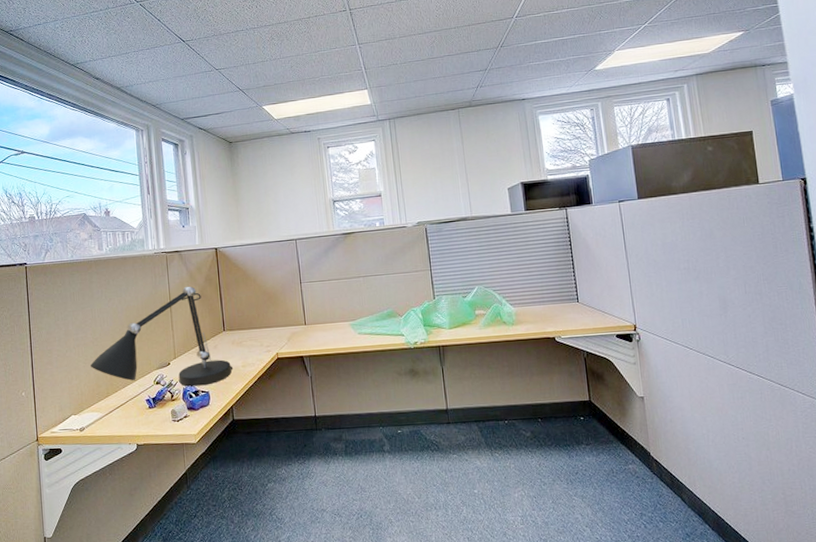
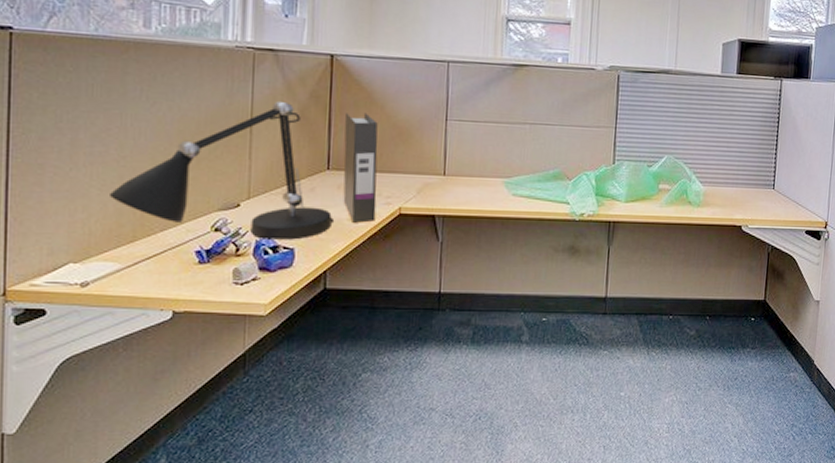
binder: none [230,286,261,368] -> present [343,112,378,223]

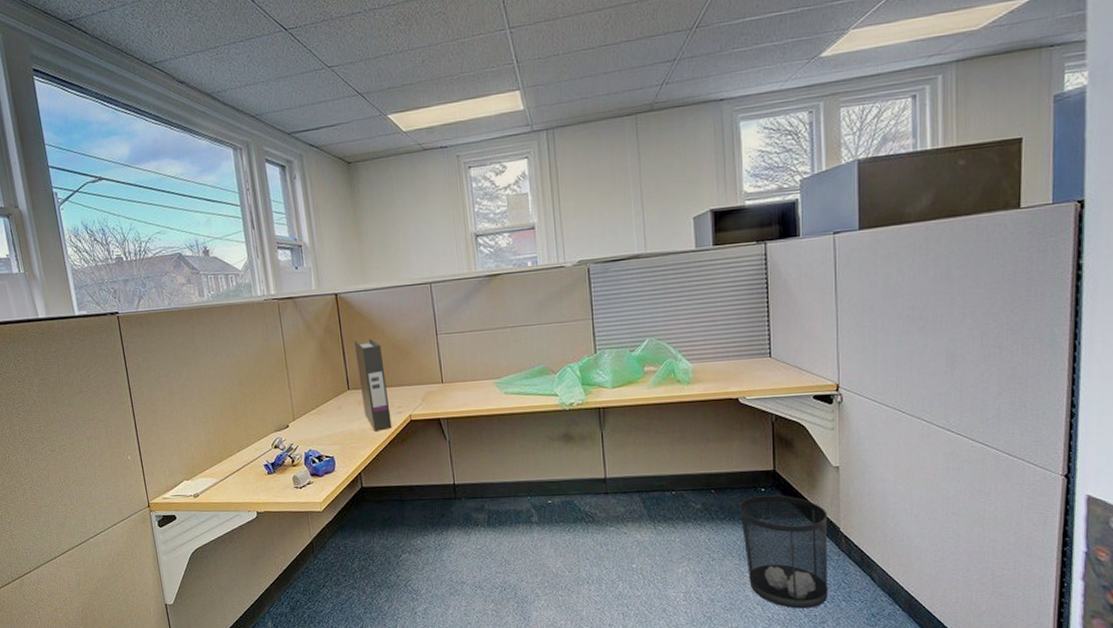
desk lamp: present [110,100,335,240] -> none [200,338,361,451]
waste bin: none [729,325,806,441] -> present [739,495,829,609]

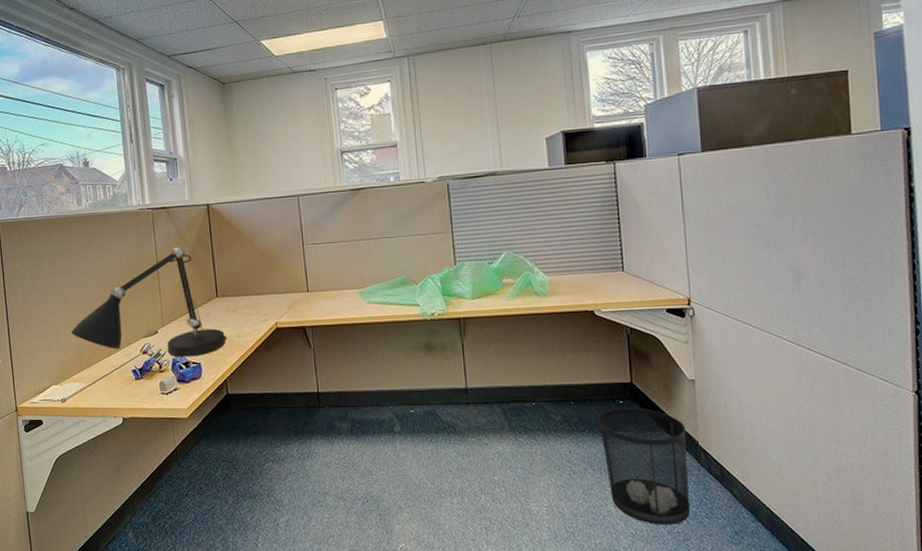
desk lamp: none [200,338,361,451] -> present [71,246,228,357]
binder: present [353,338,392,431] -> none [223,247,258,338]

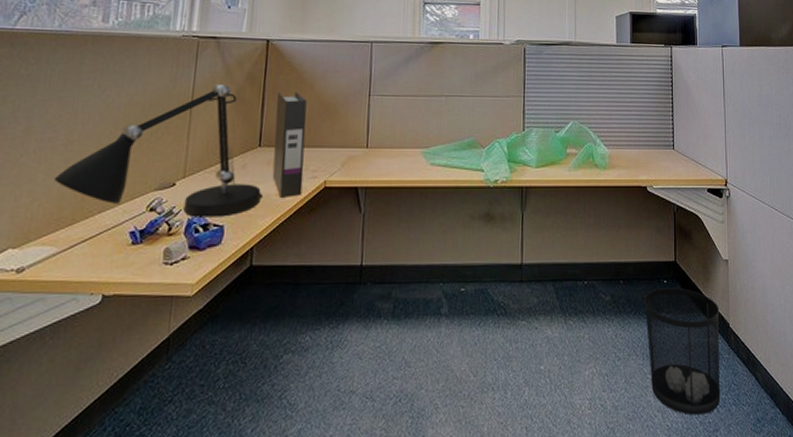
binder: none [223,247,258,338] -> present [272,91,307,197]

